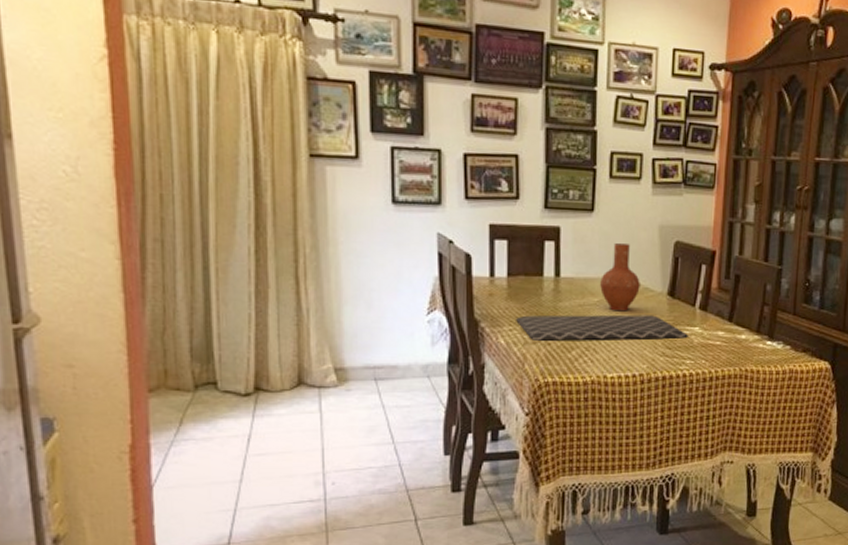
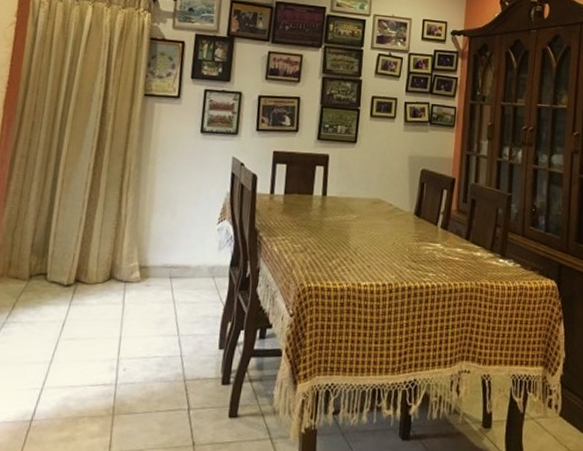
placemat: present [516,314,688,341] -> none [288,227,431,254]
vase: present [600,243,640,312] -> none [359,170,392,227]

